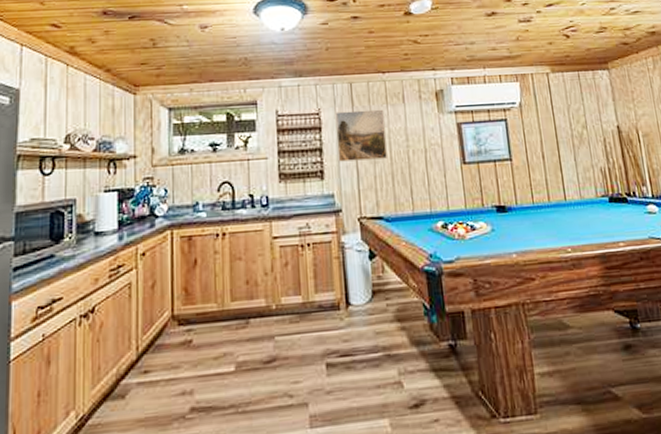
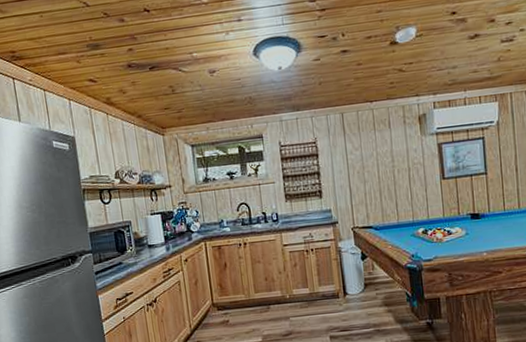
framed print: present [335,109,387,162] -> none [329,135,375,183]

